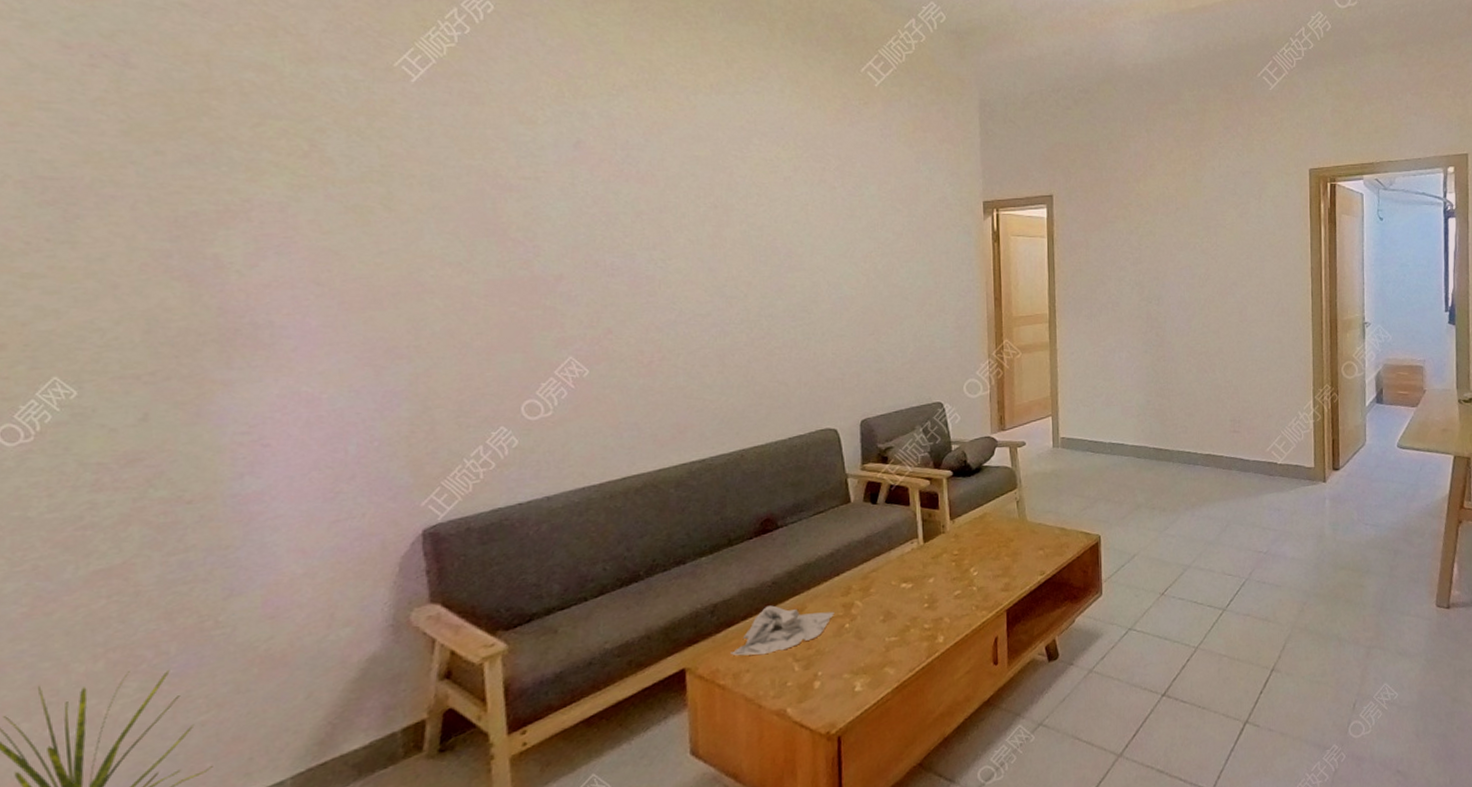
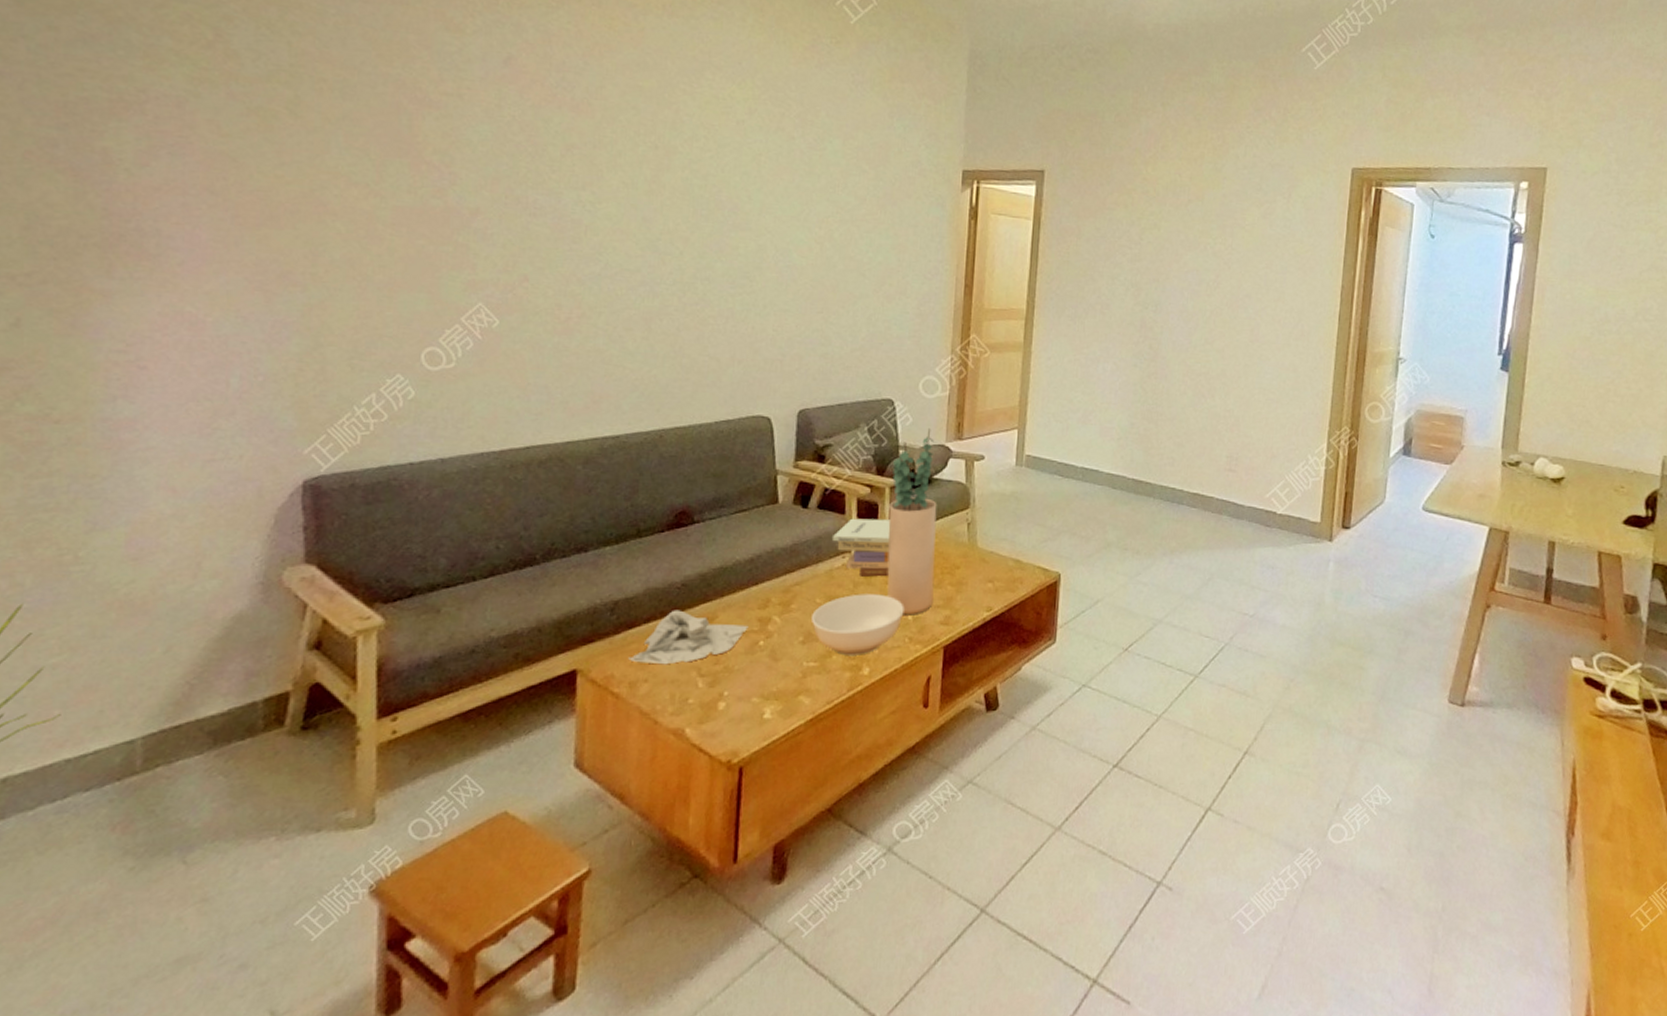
bowl: none [889,571,969,628] -> present [812,594,904,655]
books: none [900,506,952,558] -> present [831,518,890,577]
vase: none [947,423,993,587] -> present [886,428,937,615]

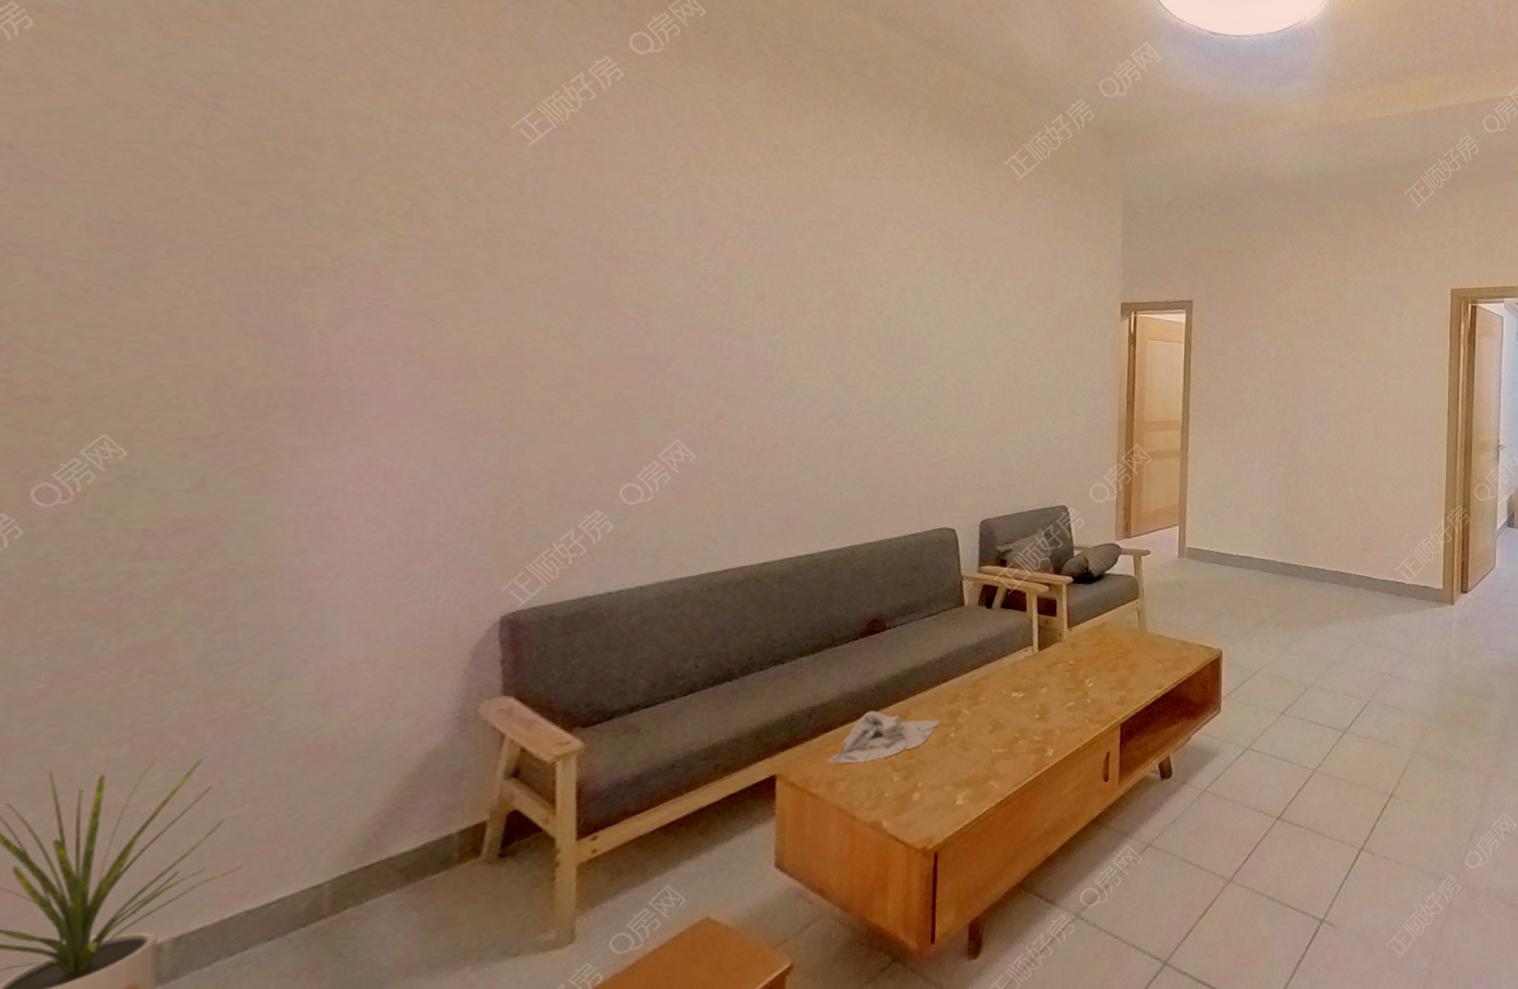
bowl: present [812,594,904,655] -> none [999,681,1083,740]
books: present [831,518,890,577] -> none [1014,613,1069,667]
vase: present [886,428,937,615] -> none [1066,529,1110,699]

